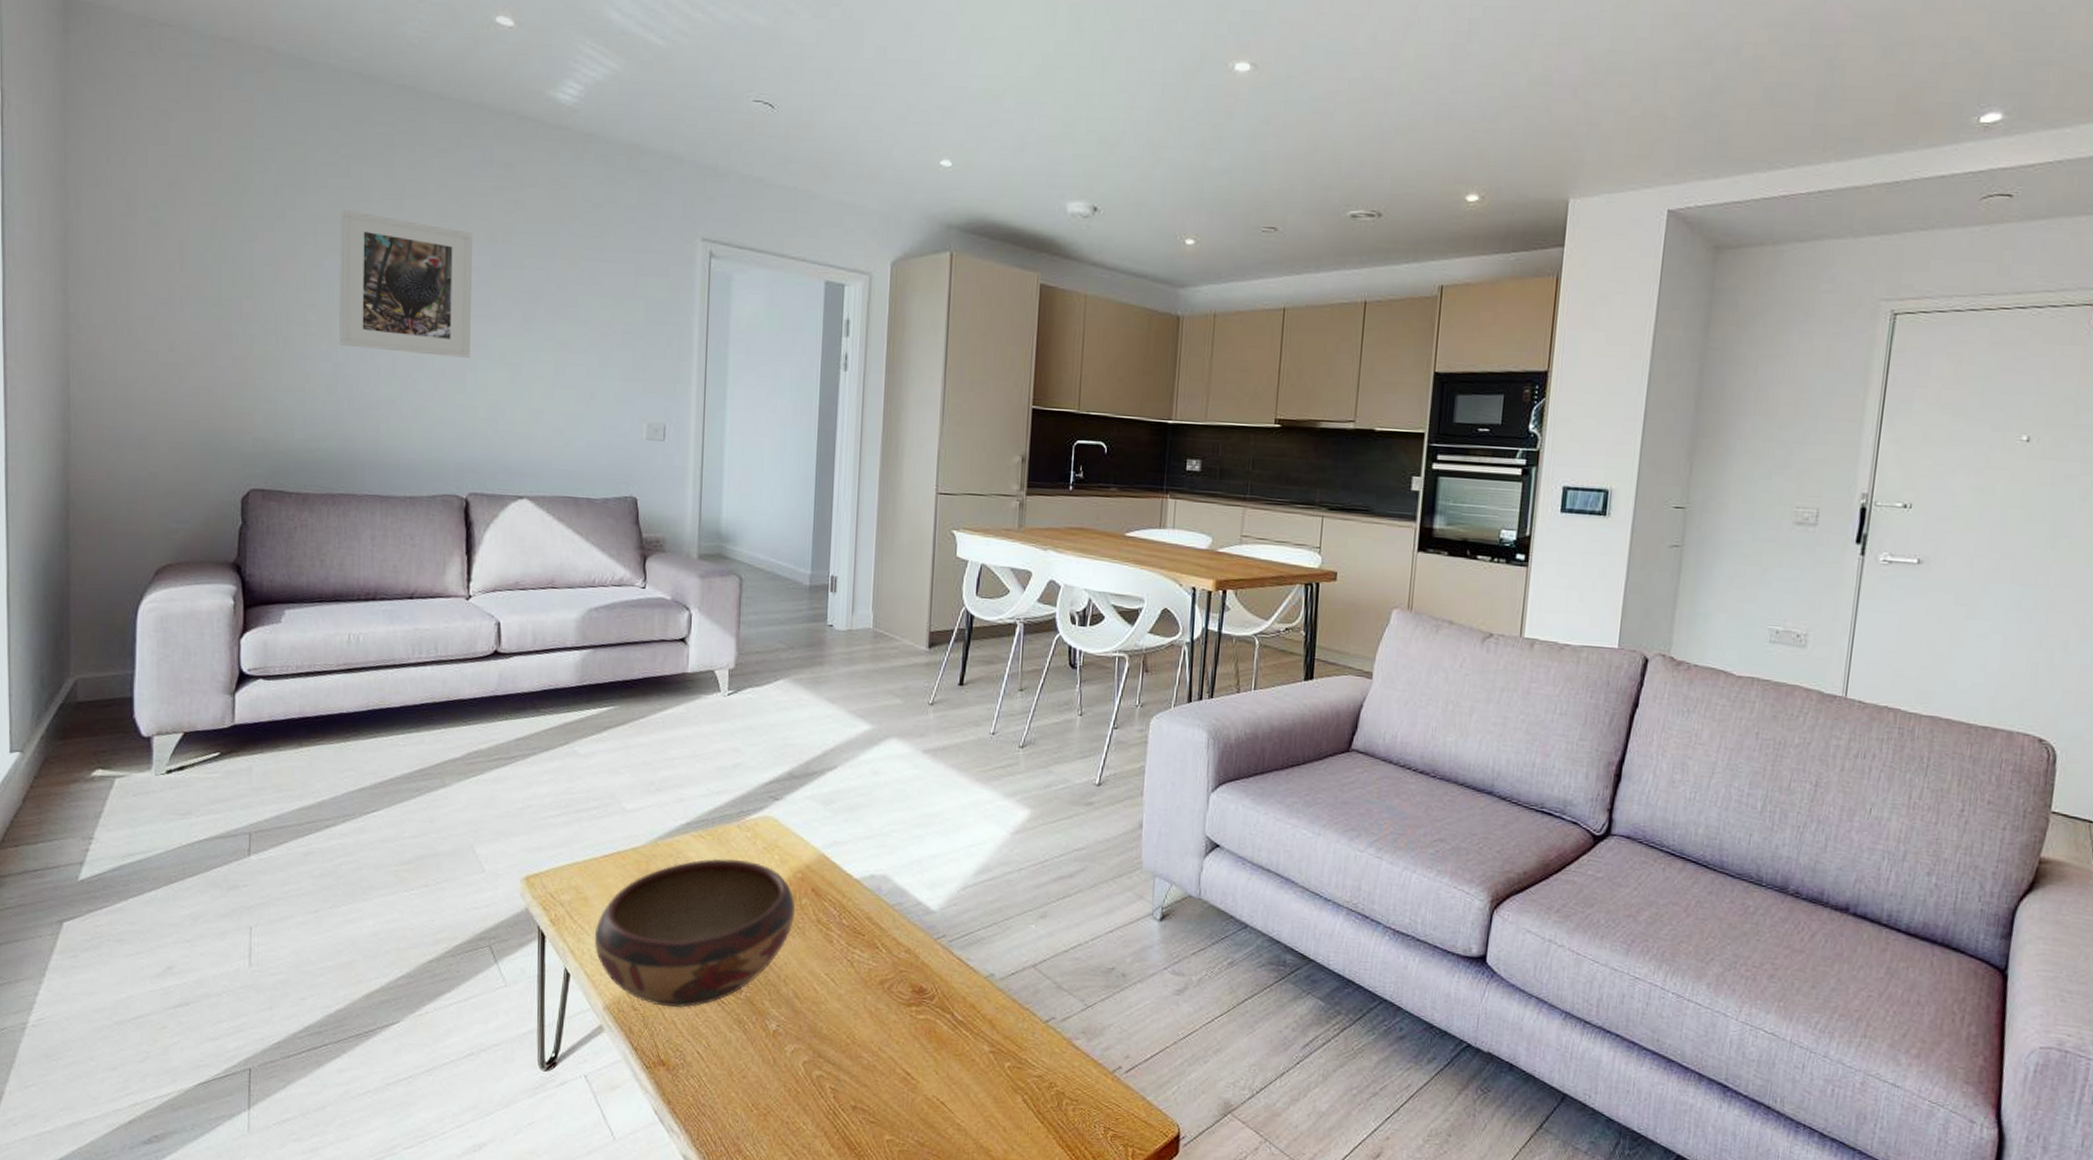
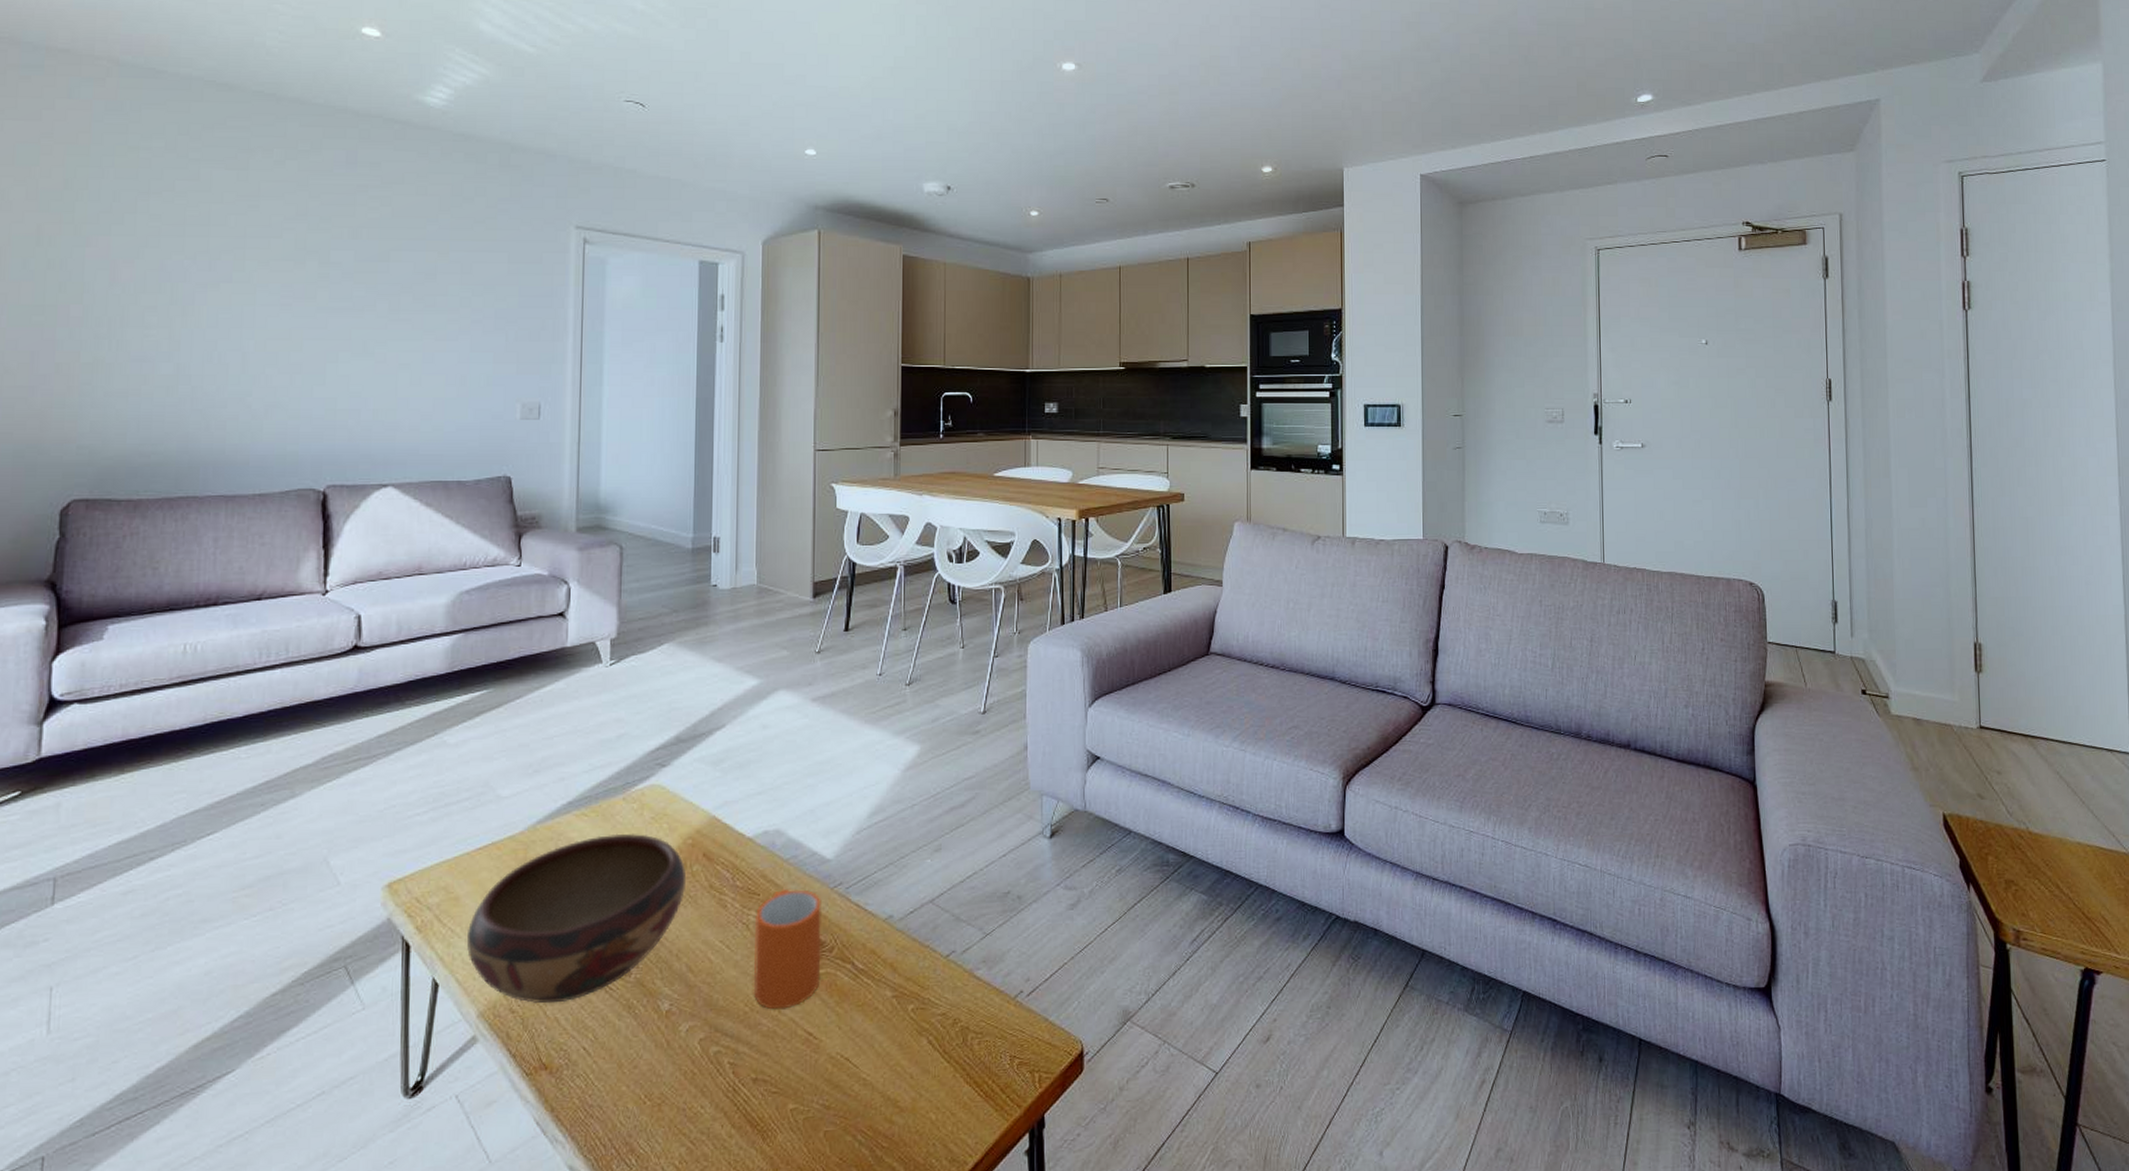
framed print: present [339,210,472,358] -> none [182,212,334,351]
mug: none [855,933,924,1047] -> present [753,889,822,1010]

